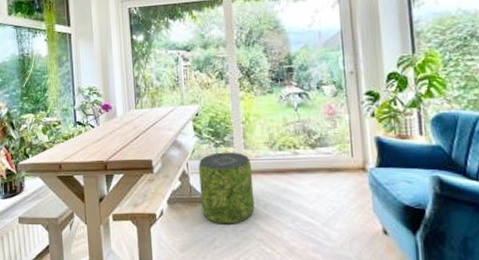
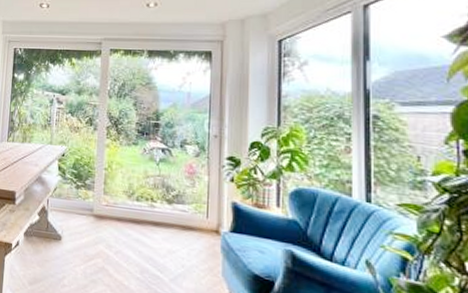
pouf: present [199,151,255,224] -> none [55,193,109,266]

